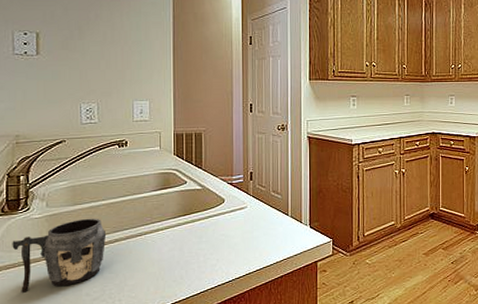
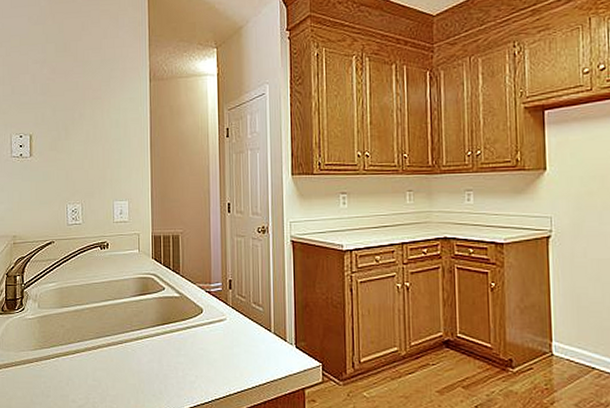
mug: present [12,218,107,293] -> none [10,321,90,393]

